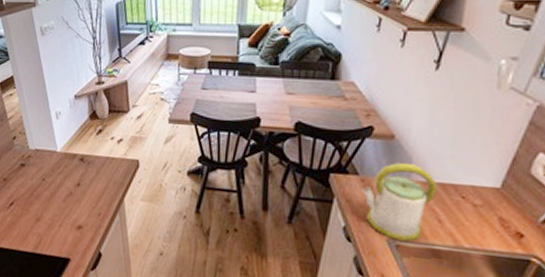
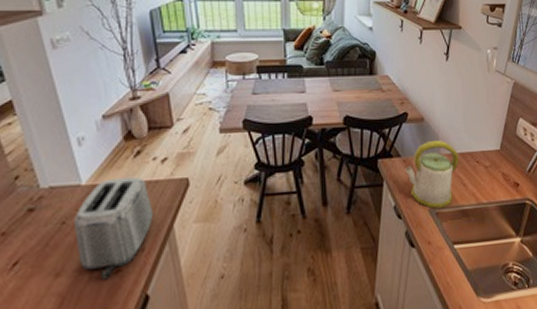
toaster: none [50,150,110,232] -> present [73,176,154,280]

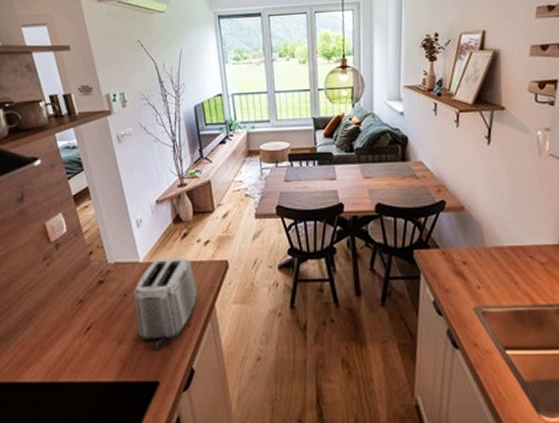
kettle: present [405,139,459,209] -> none [444,230,508,307]

